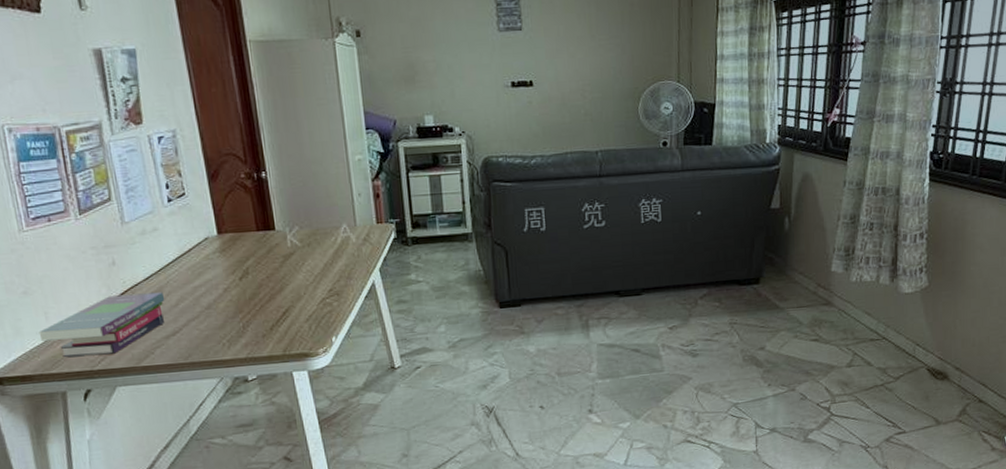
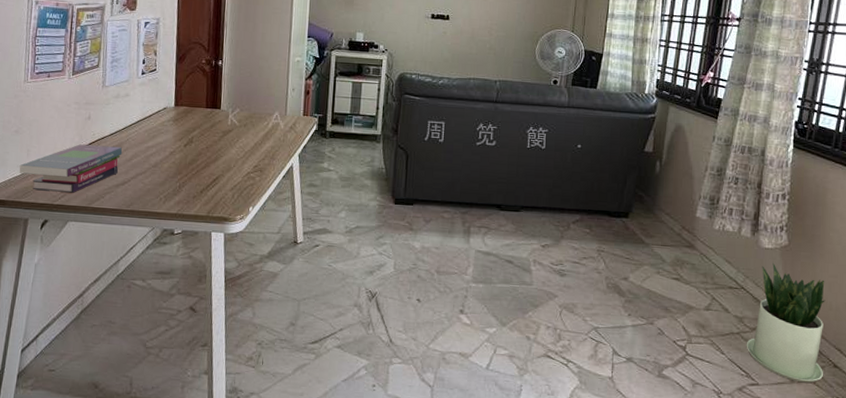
planter: none [891,308,970,423] -> present [746,263,825,384]

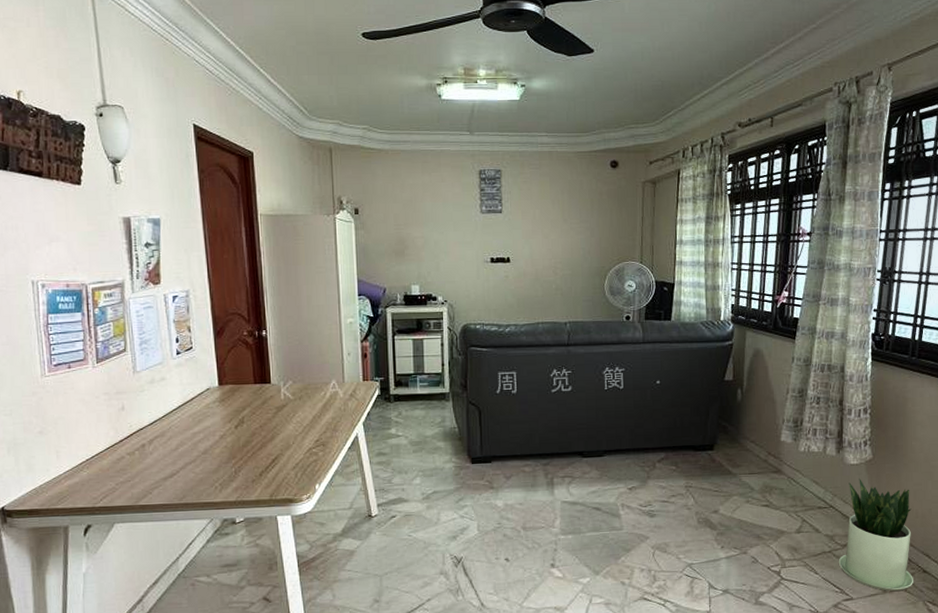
books: present [19,144,123,193] -> none [49,436,166,494]

